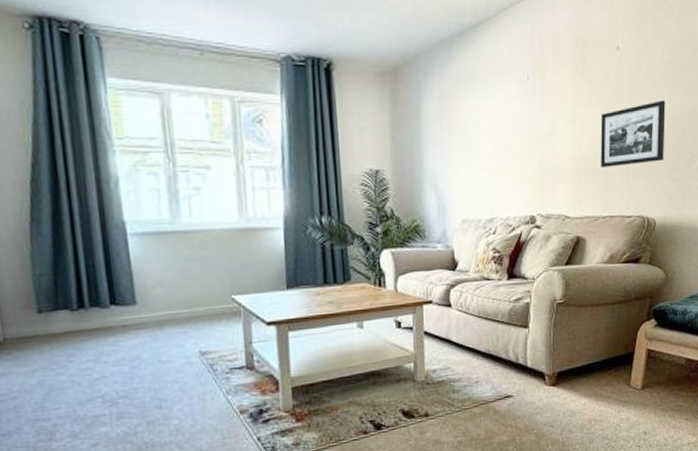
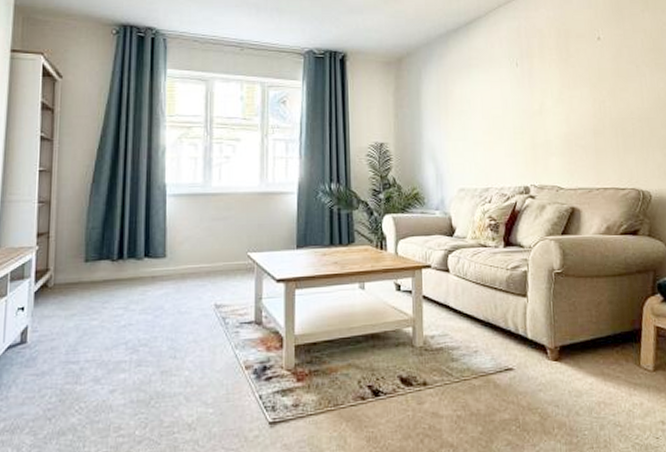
picture frame: present [600,100,666,168] -> none [587,82,654,143]

